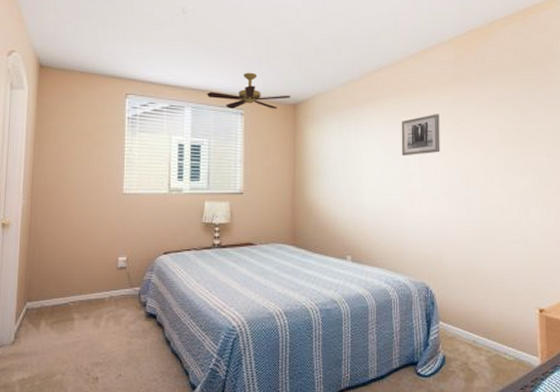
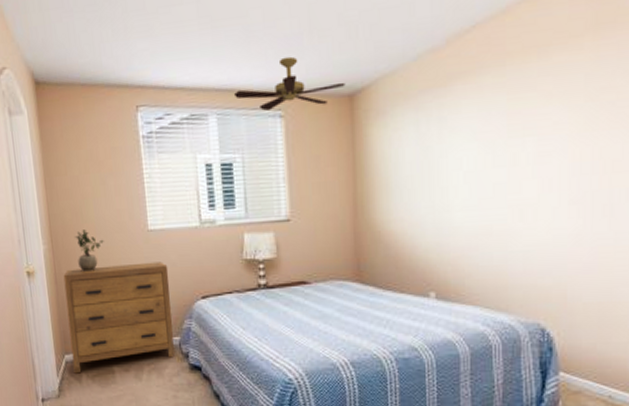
dresser: none [33,221,137,321] -> present [63,262,174,374]
potted plant: none [54,189,81,226] -> present [74,230,104,272]
wall art: present [401,114,440,156] -> none [507,84,568,153]

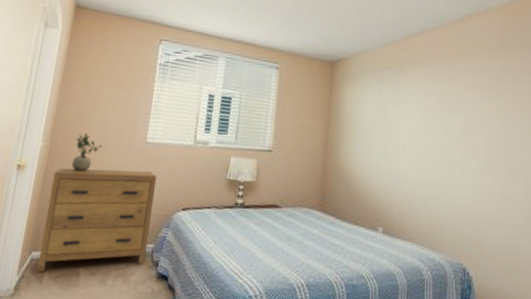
ceiling fan: present [235,56,346,111] -> none [243,26,329,66]

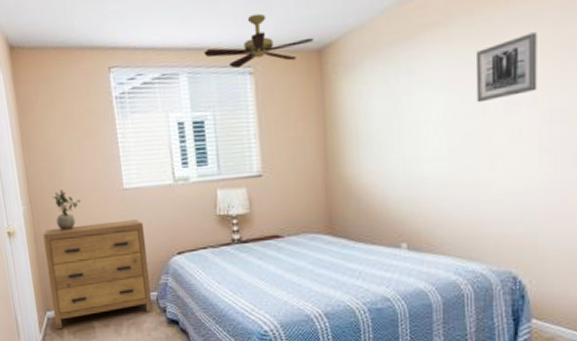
ceiling fan: none [243,26,329,66] -> present [204,13,314,68]
wall art: none [442,81,484,124] -> present [475,32,537,103]

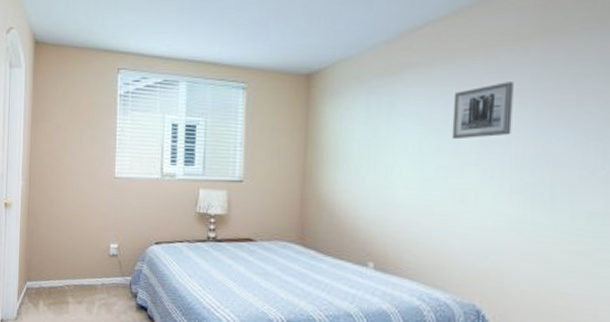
dresser: present [43,219,152,330] -> none [33,205,128,300]
potted plant: present [52,190,81,231] -> none [50,171,75,209]
ceiling fan: present [204,13,314,68] -> none [204,37,305,82]

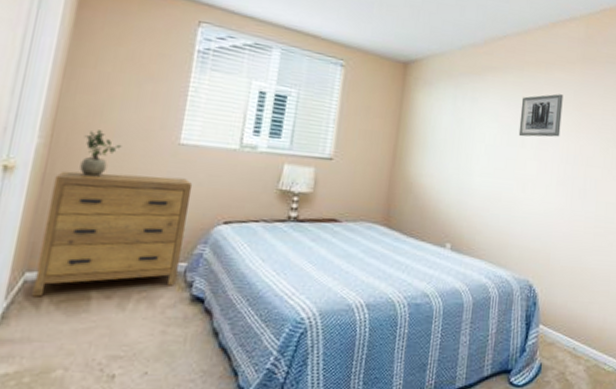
dresser: none [33,205,128,300] -> present [32,171,193,297]
potted plant: none [50,171,75,209] -> present [79,130,122,177]

